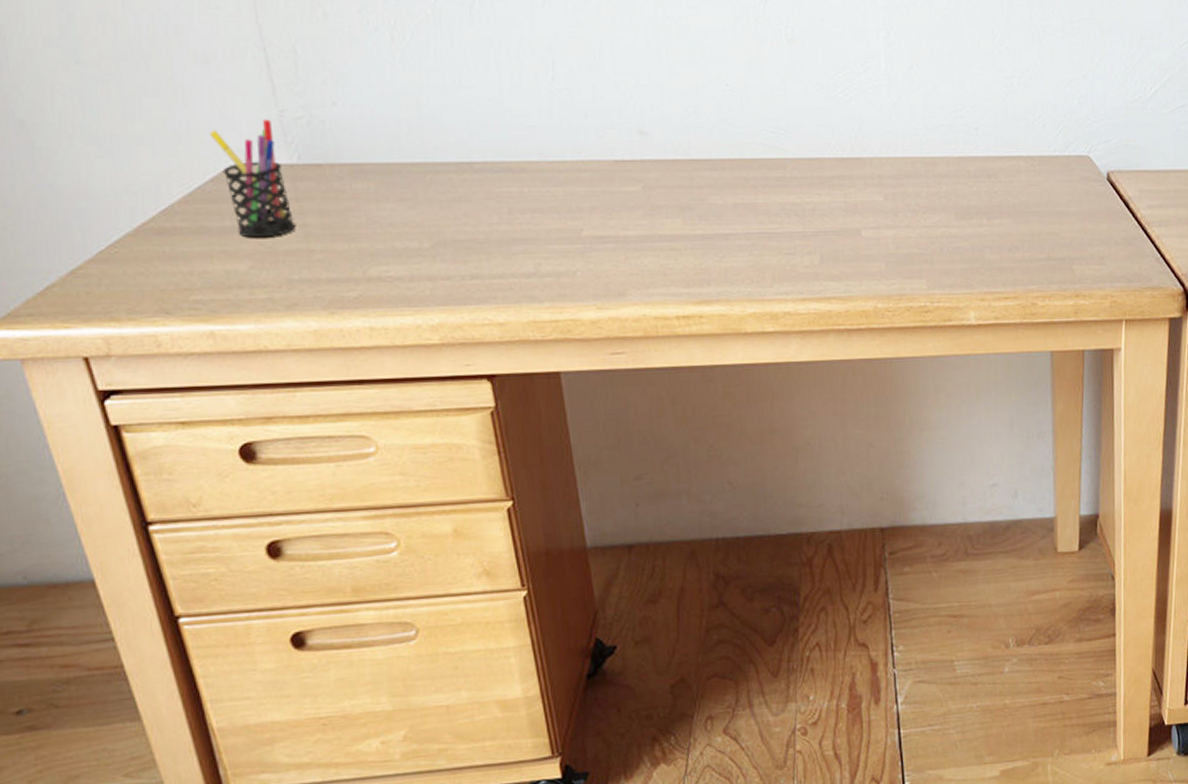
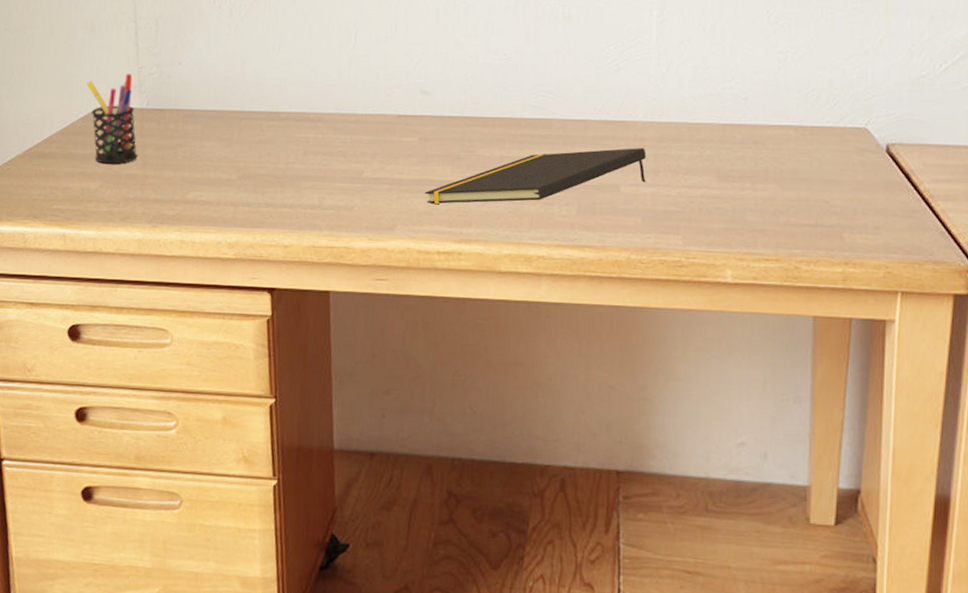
notepad: none [655,187,886,262] -> present [425,148,646,204]

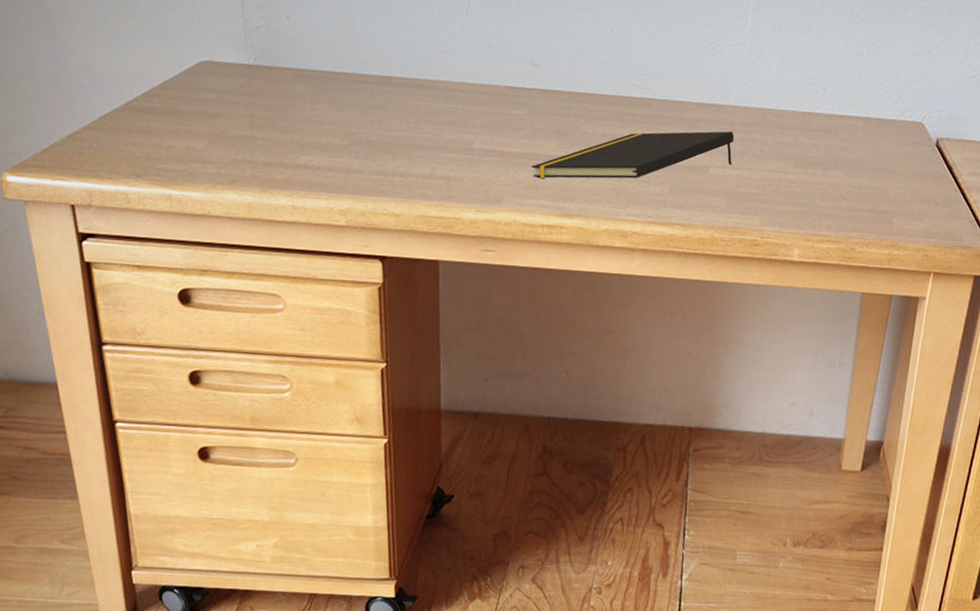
pen holder: present [87,74,138,164] -> none [188,25,245,123]

